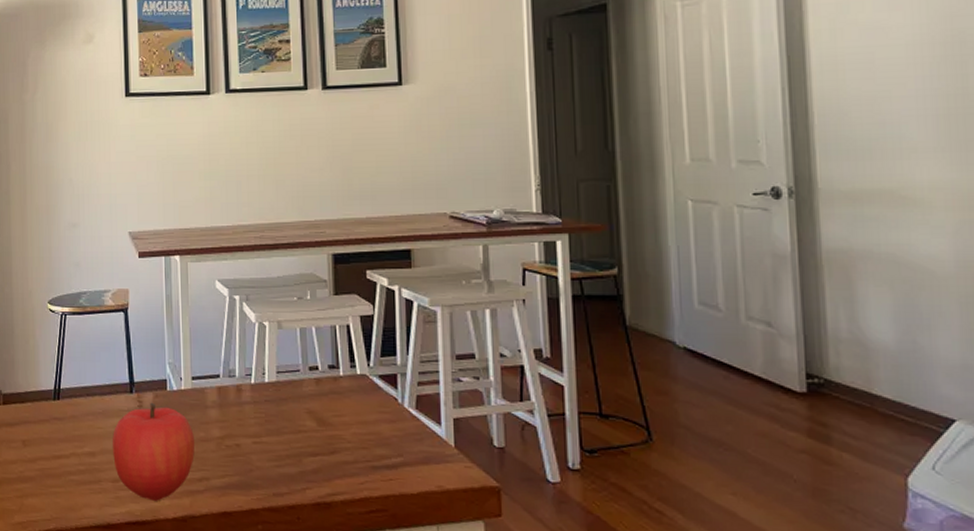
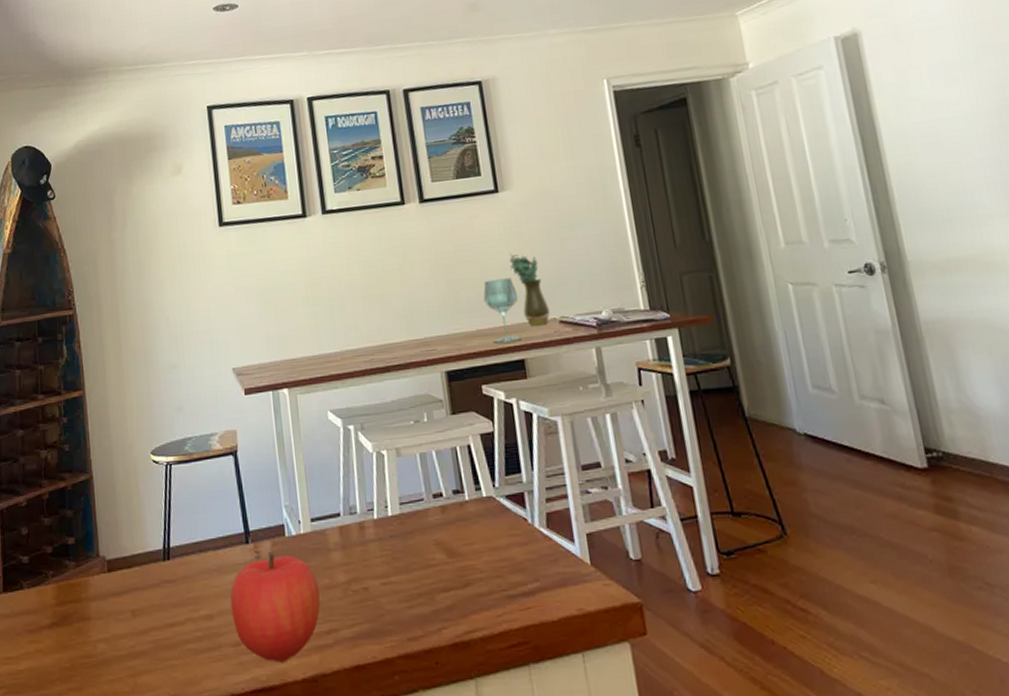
wine glass: none [376,170,412,232] -> present [483,277,522,343]
vase: none [406,147,441,220] -> present [509,254,550,328]

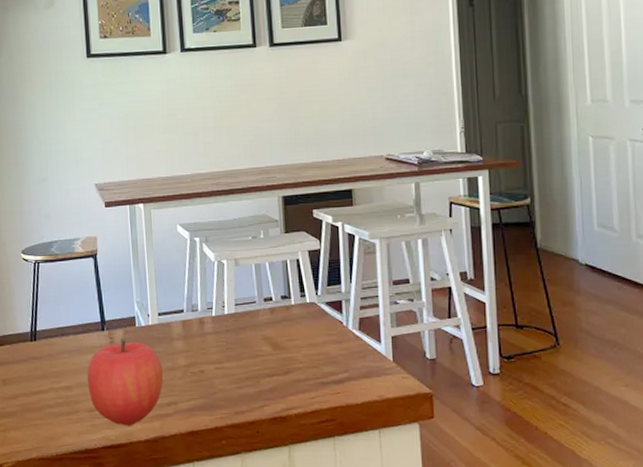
wine glass: present [483,277,522,343] -> none [320,118,352,174]
vase: present [509,254,550,328] -> none [346,97,378,162]

